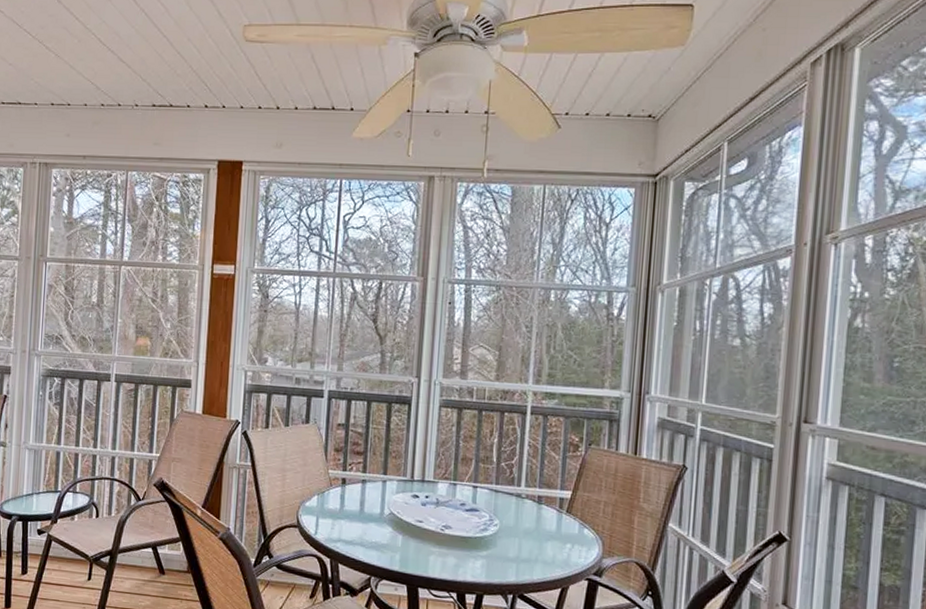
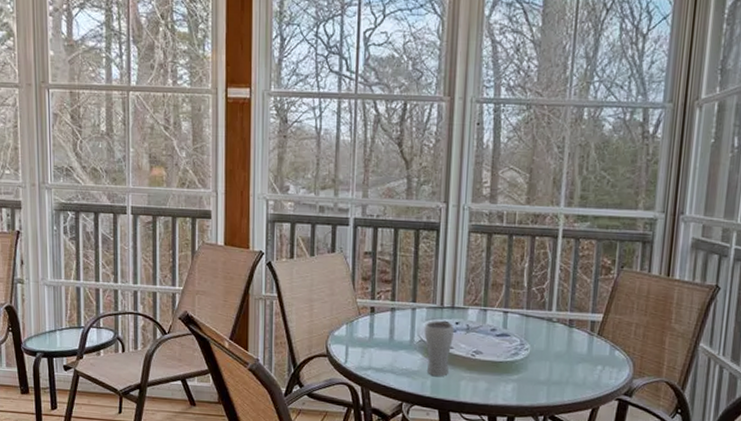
drinking glass: none [394,494,424,551] -> present [424,321,455,376]

